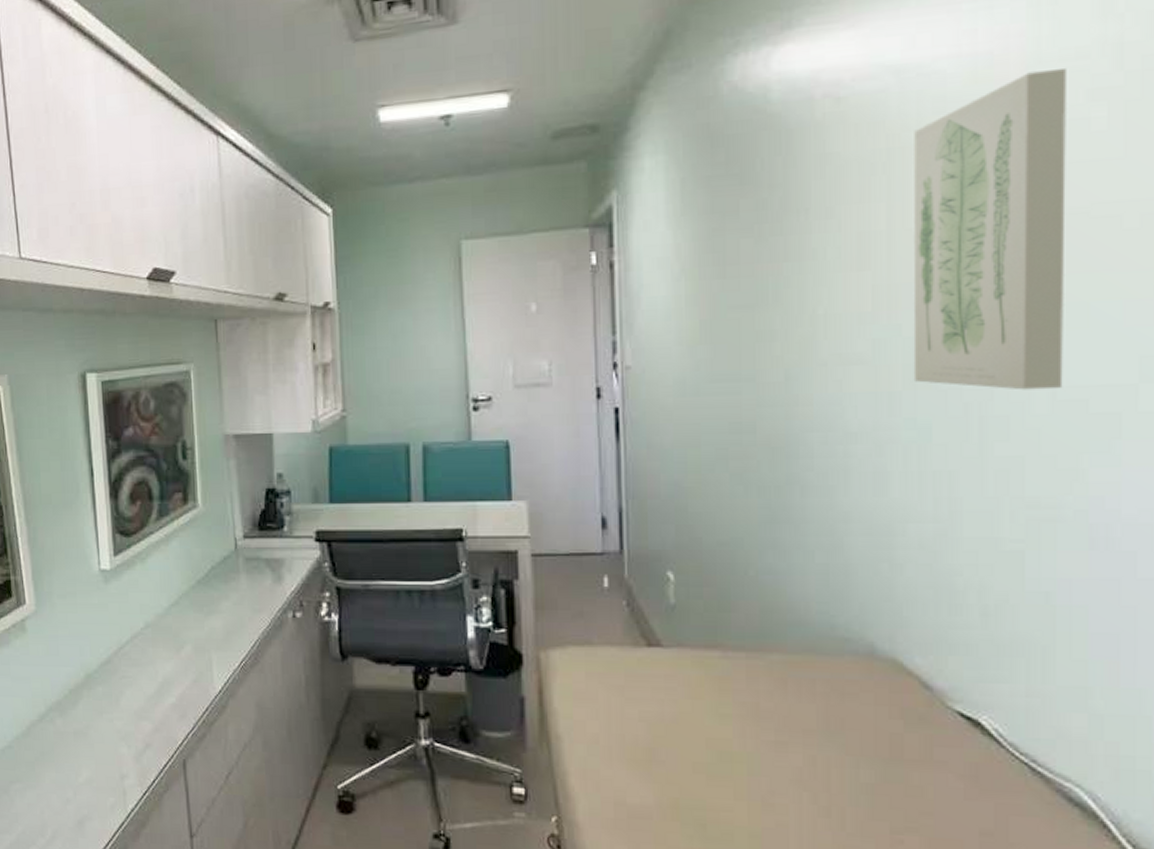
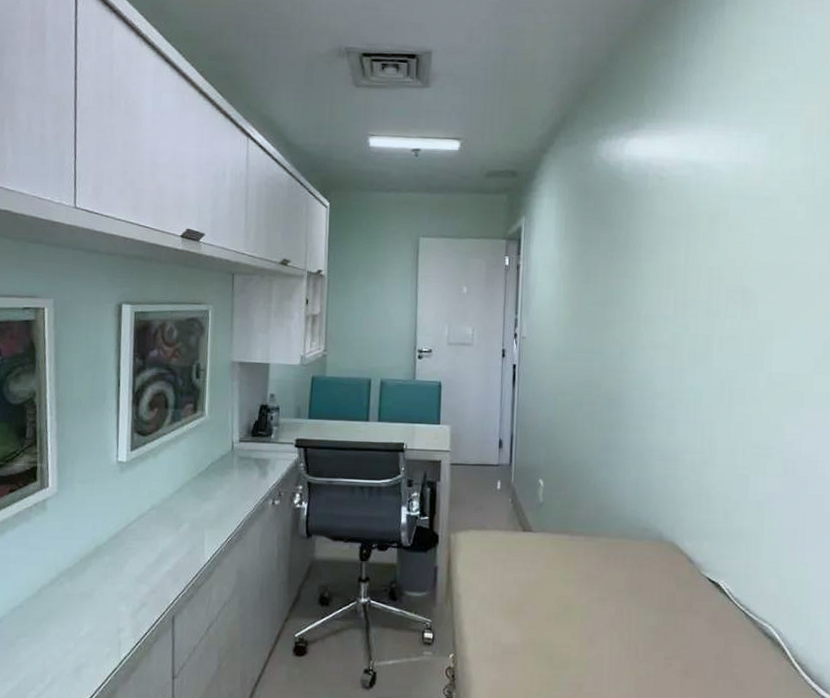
wall art: present [913,69,1066,390] -> none [694,179,785,374]

